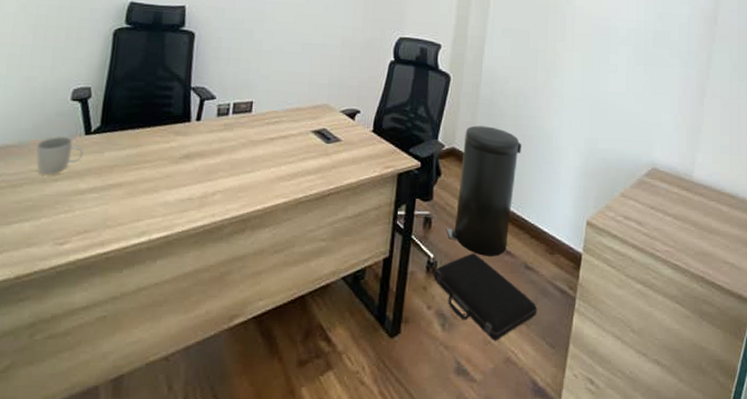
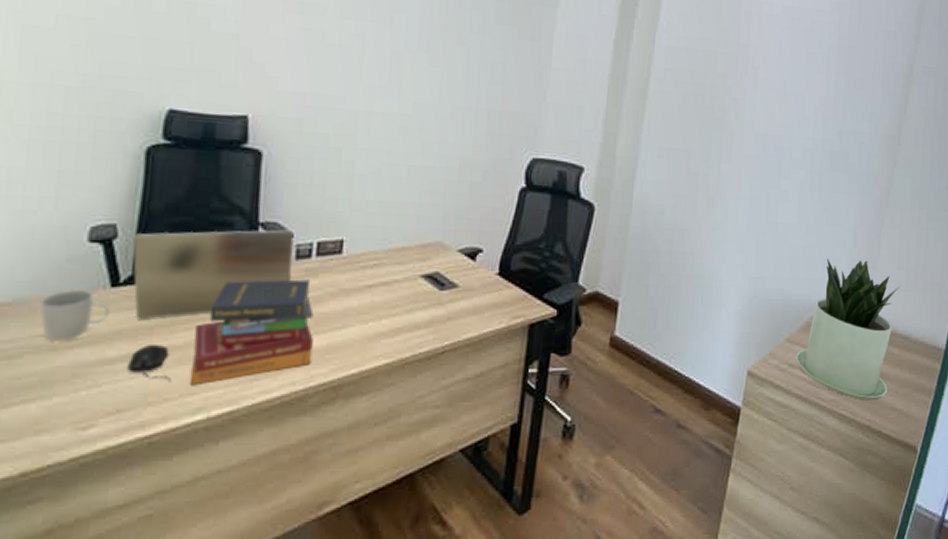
computer mouse: none [93,179,124,211] -> present [127,343,171,383]
laptop: none [101,93,217,160] -> present [132,229,294,319]
books: none [137,132,230,214] -> present [189,279,314,386]
briefcase: present [433,253,538,341] -> none [570,413,689,510]
pedal bin: present [447,125,522,256] -> none [587,265,677,416]
planter: none [630,124,725,253] -> present [796,259,900,401]

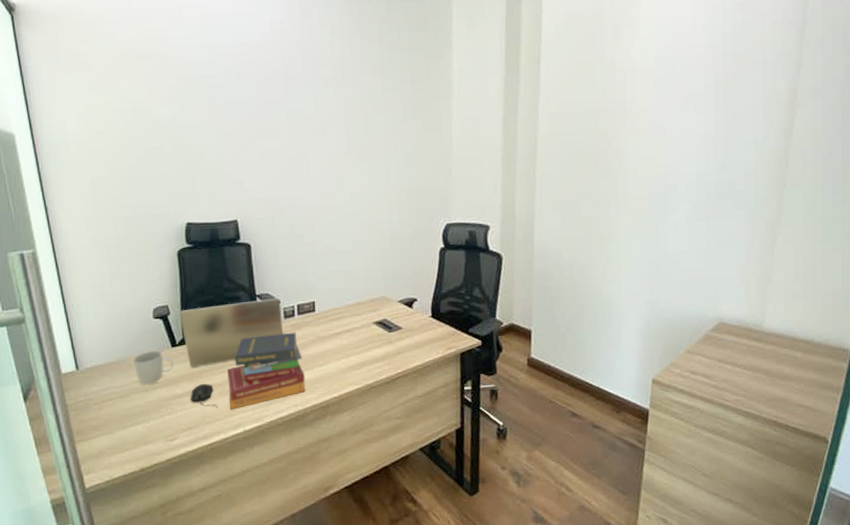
planter: present [796,259,900,401] -> none [697,276,799,399]

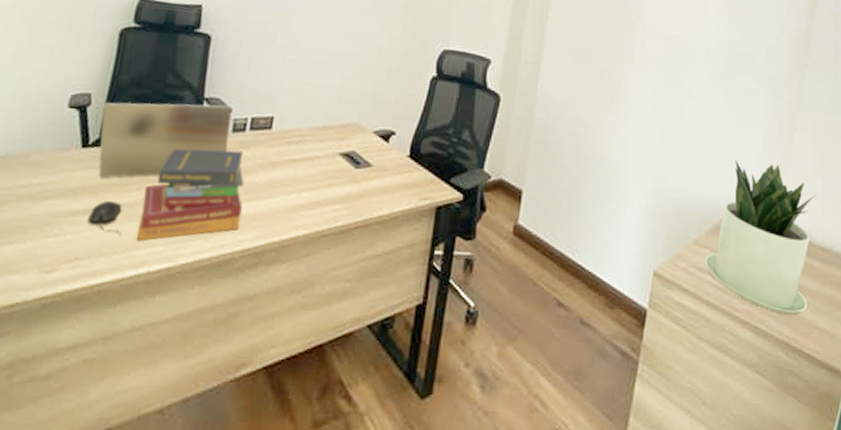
mug: present [133,351,174,385] -> none [25,148,80,193]
planter: none [697,276,799,399] -> present [705,161,817,316]

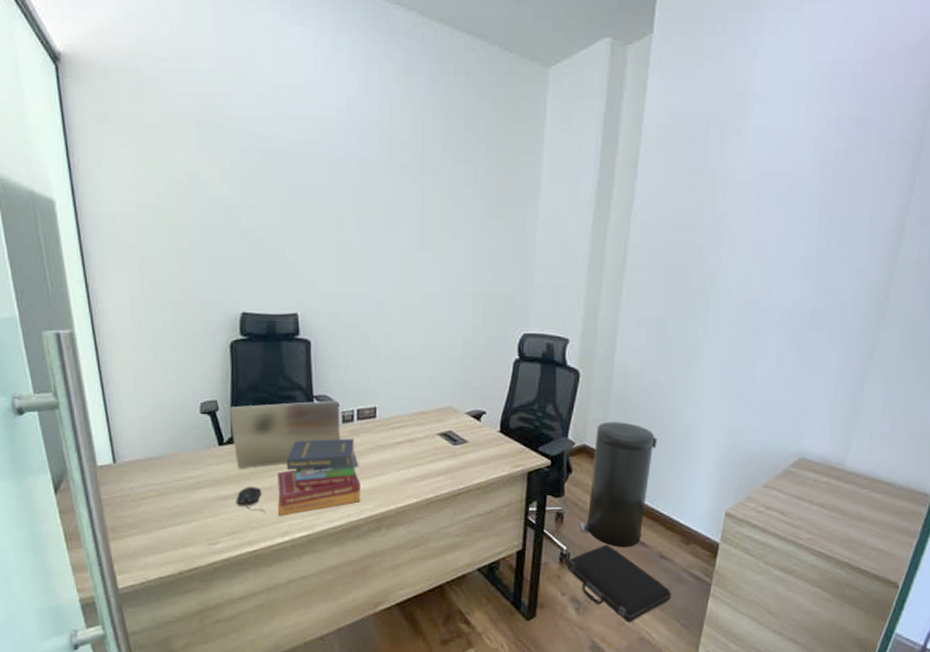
briefcase: none [473,303,594,408] -> present [566,545,672,622]
pedal bin: none [490,154,580,308] -> present [579,422,657,547]
planter: present [705,161,817,316] -> none [773,412,885,540]

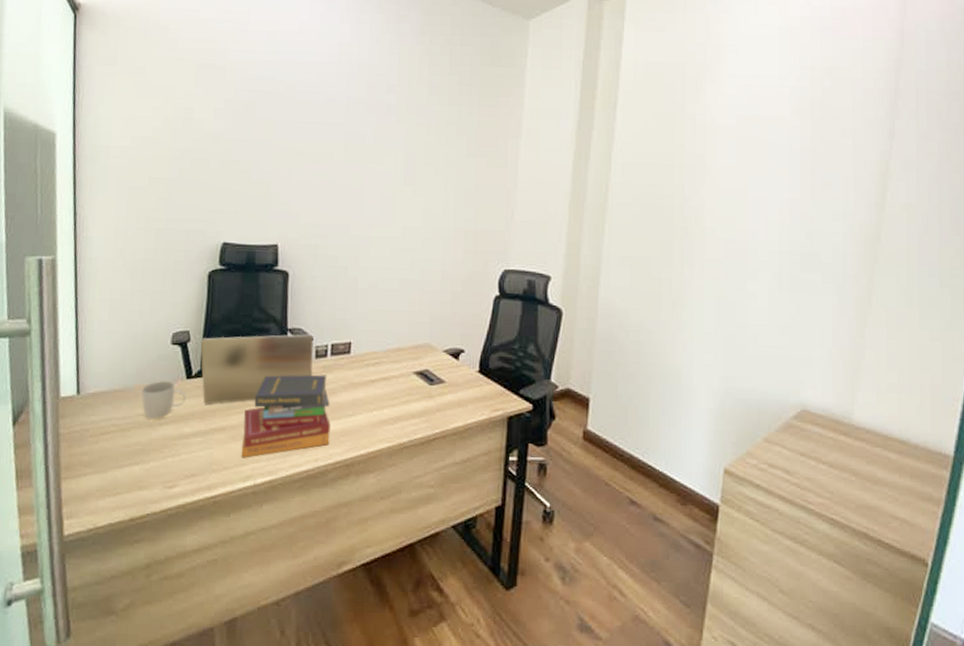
mug: none [176,448,221,484] -> present [141,381,187,420]
computer mouse: present [236,486,265,514] -> none [198,423,228,455]
briefcase: present [566,545,672,622] -> none [550,502,669,597]
pedal bin: present [579,422,657,547] -> none [564,364,646,507]

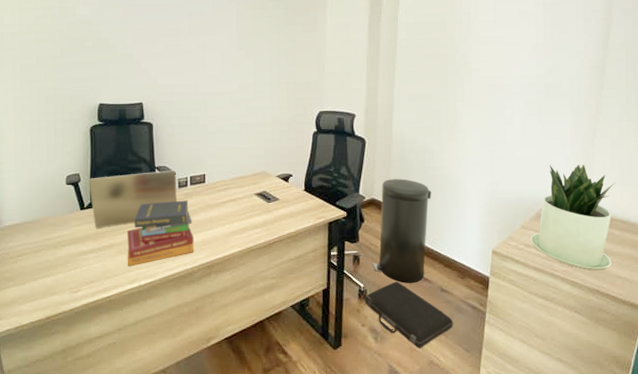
mug: present [141,381,187,420] -> none [46,213,82,242]
briefcase: none [550,502,669,597] -> present [364,281,454,348]
pedal bin: none [564,364,646,507] -> present [373,179,432,283]
planter: none [776,359,892,507] -> present [530,164,616,271]

